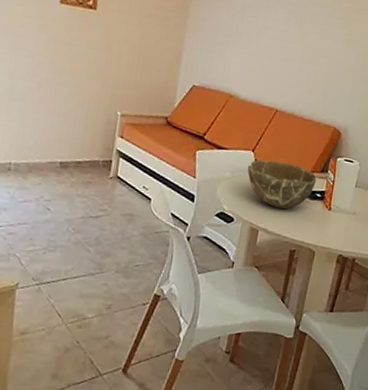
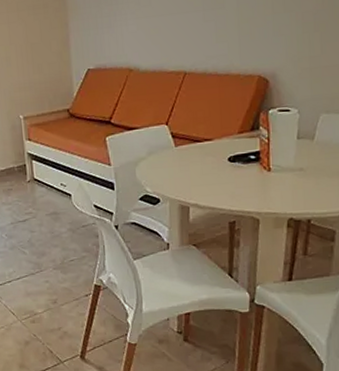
bowl: present [247,159,316,209] -> none [163,128,247,180]

